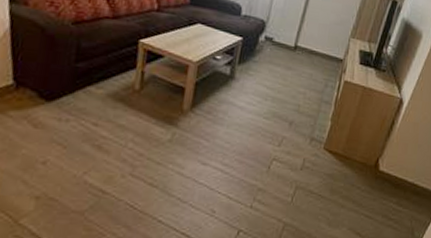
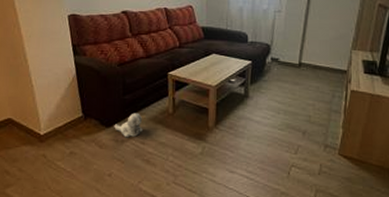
plush toy: none [57,85,99,117] -> present [114,112,143,138]

